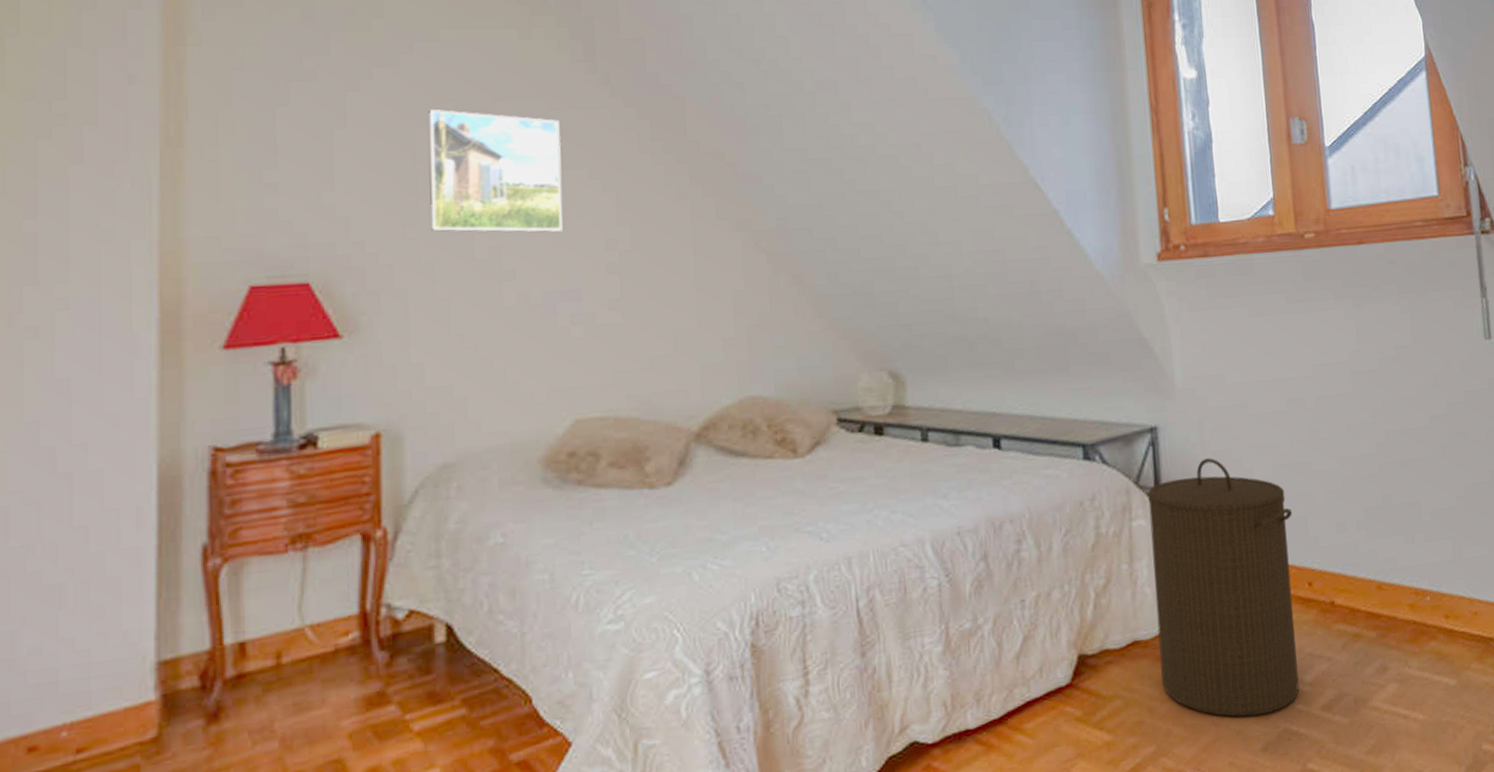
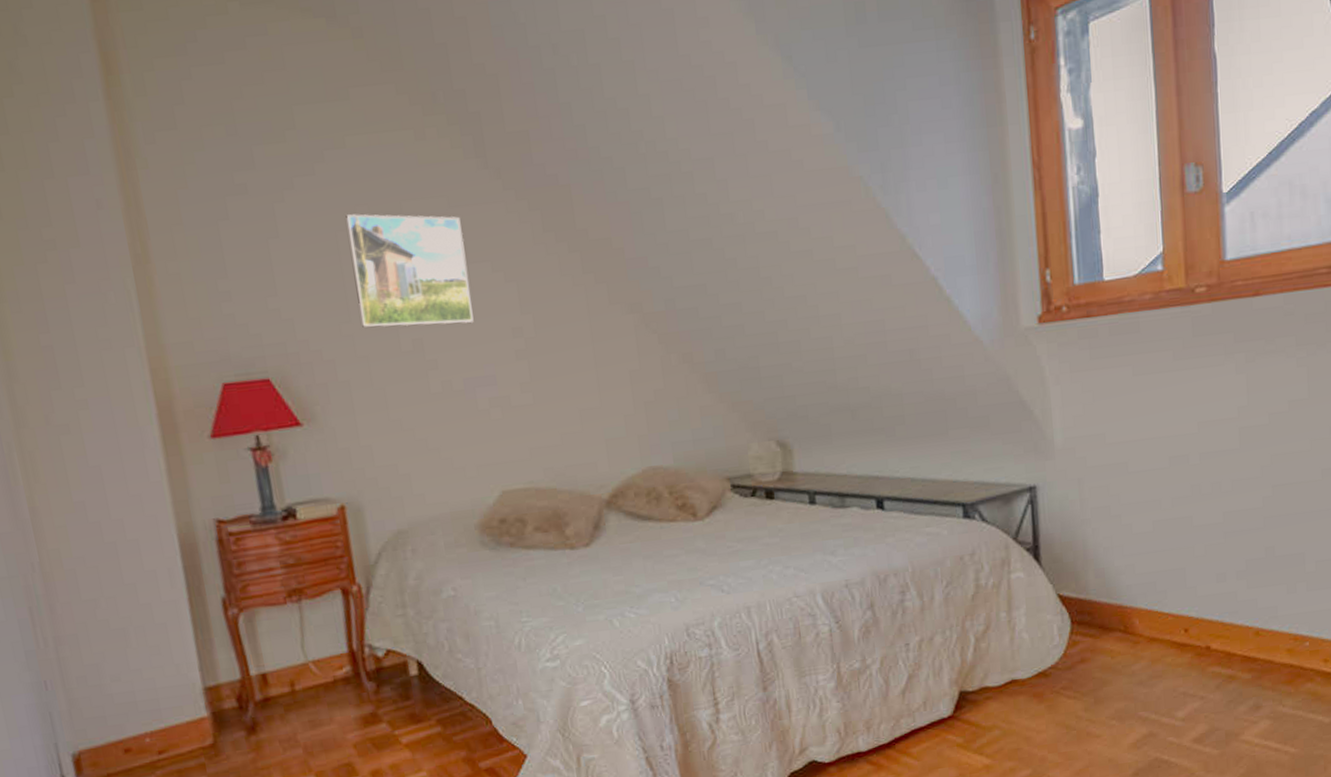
laundry hamper: present [1148,458,1300,718] -> none [1026,514,1172,747]

